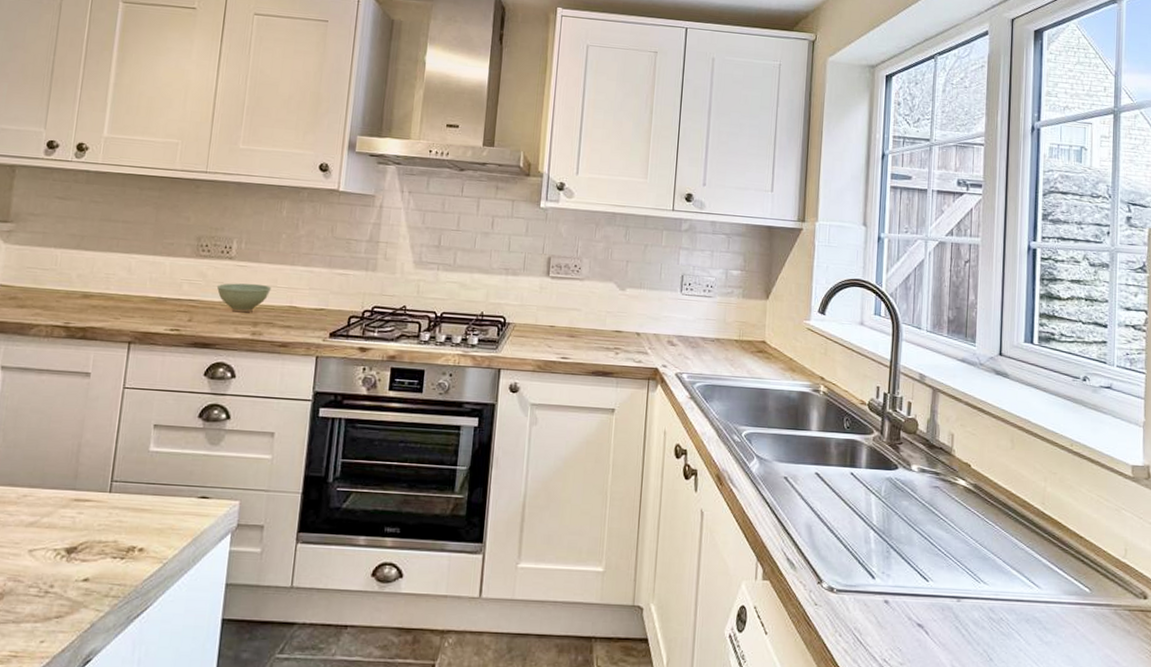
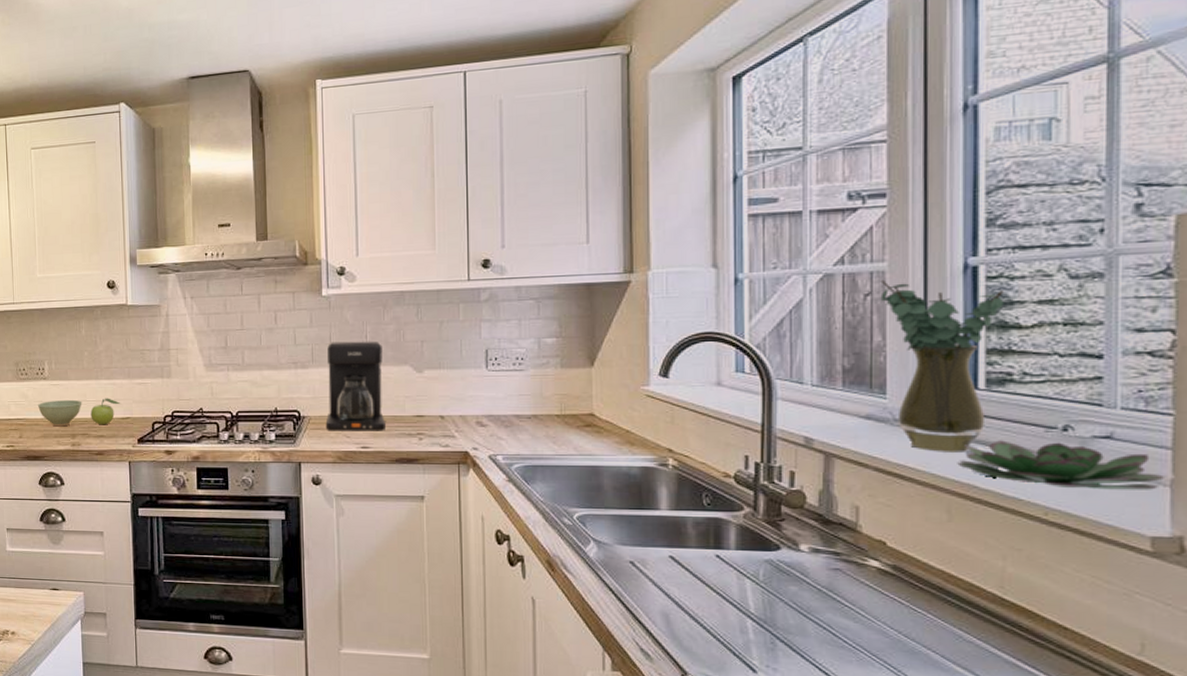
fruit: none [279,285,317,315] -> present [90,398,121,425]
coffee maker: none [529,252,591,343] -> present [325,341,385,431]
vase: none [975,251,1052,394] -> present [880,279,1005,452]
succulent plant: none [1019,385,1141,430] -> present [957,440,1166,490]

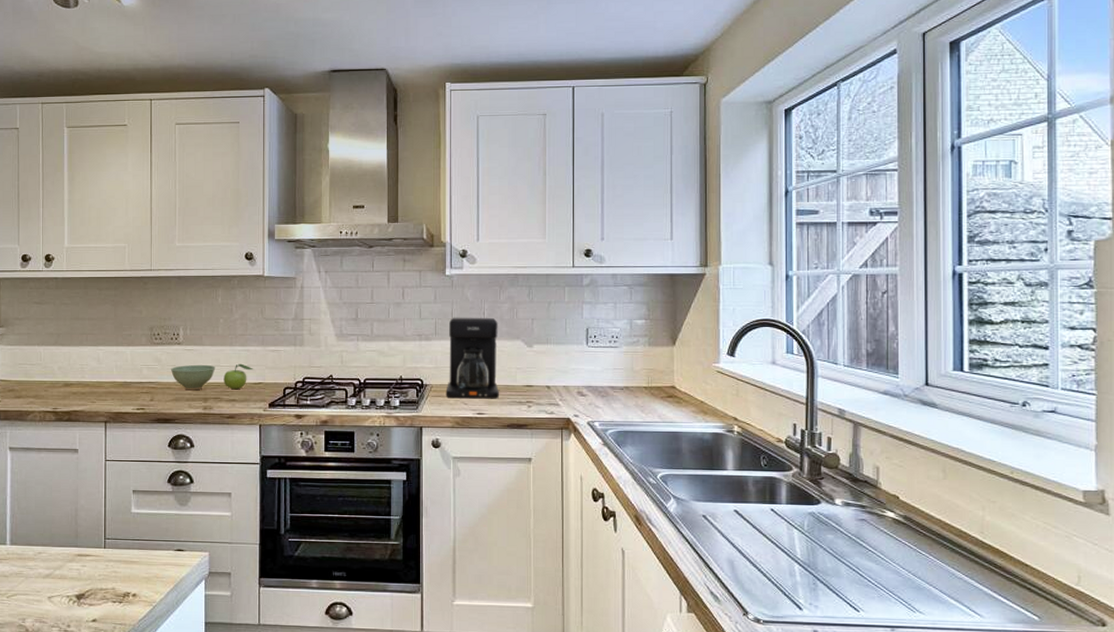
vase: present [880,279,1005,452] -> none [893,281,981,423]
succulent plant: present [957,440,1166,490] -> none [950,413,1092,454]

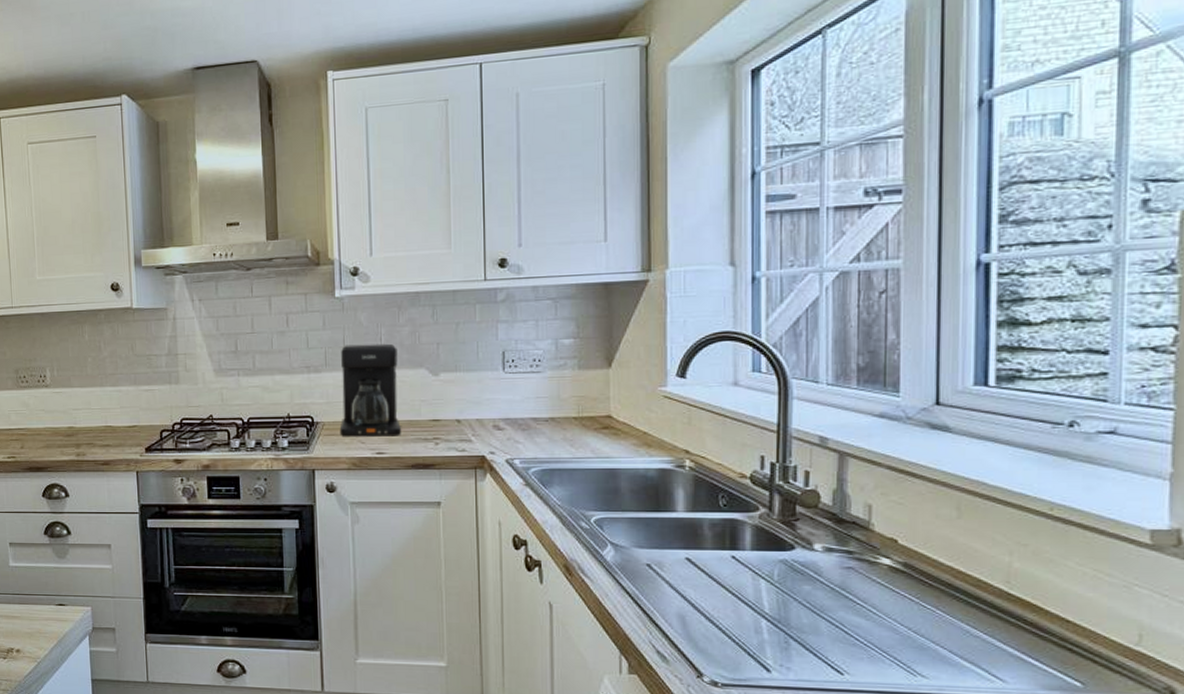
bowl: present [170,365,216,391] -> none [39,408,87,436]
fruit: present [223,363,254,390] -> none [95,405,127,434]

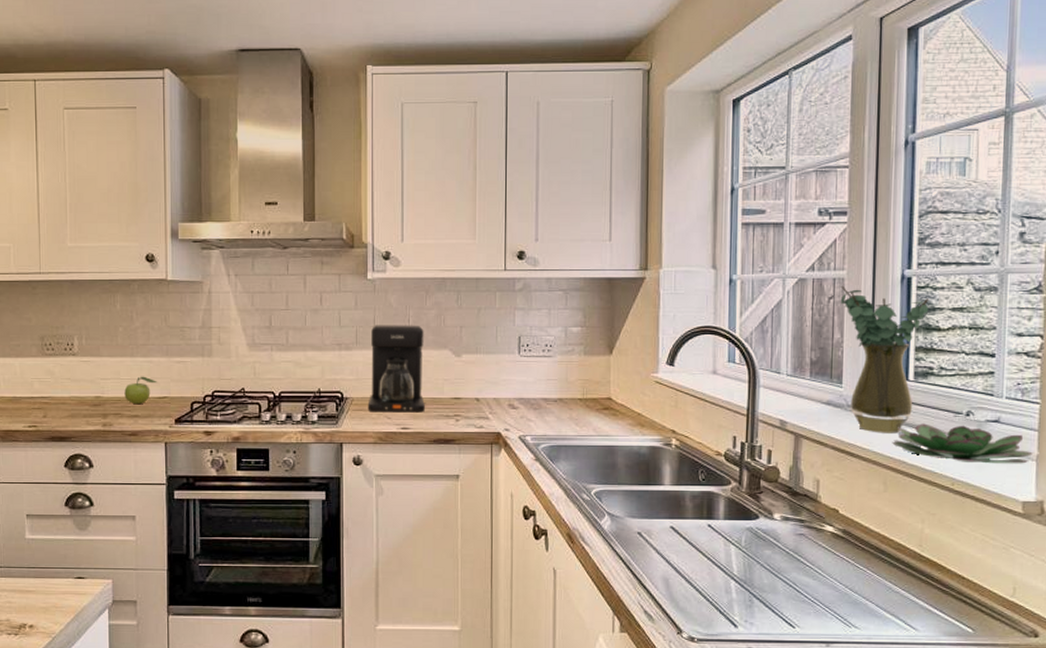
fruit: none [95,405,127,434] -> present [124,376,158,405]
vase: none [895,277,1015,450] -> present [840,285,929,433]
succulent plant: none [967,437,1166,484] -> present [892,423,1034,464]

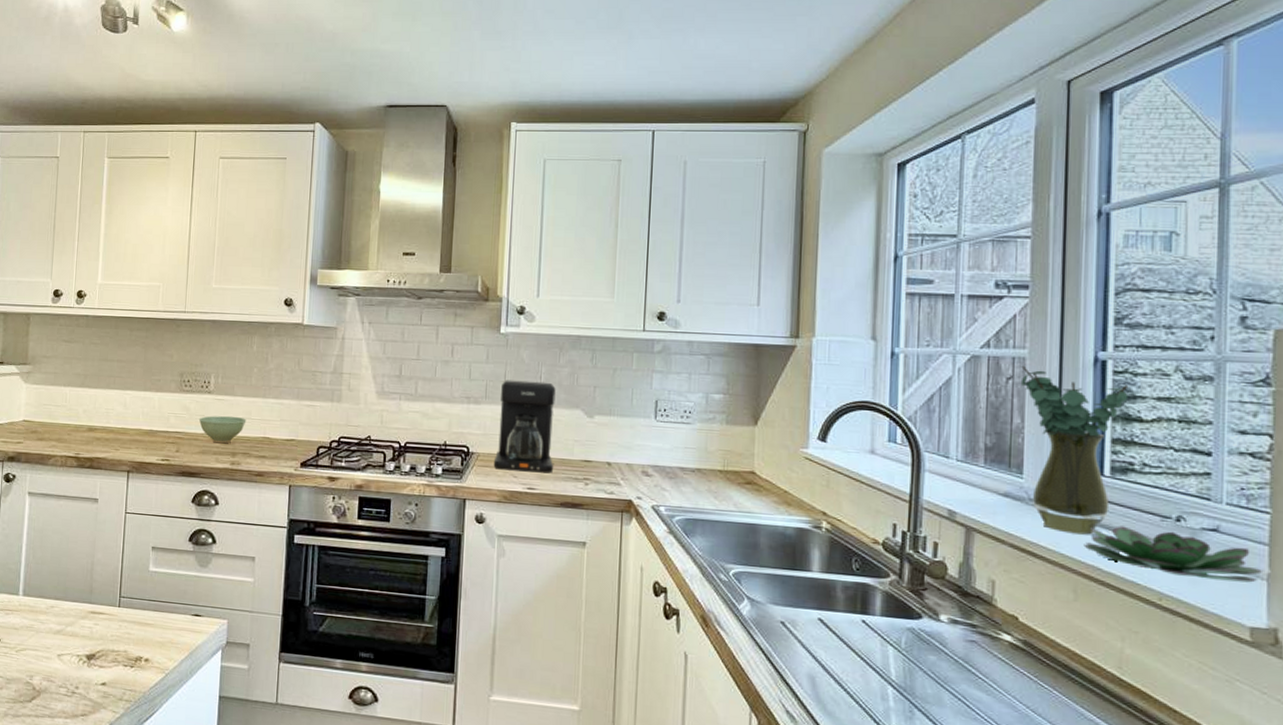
bowl: none [64,378,115,406] -> present [198,416,247,444]
fruit: present [124,376,158,405] -> none [254,417,287,446]

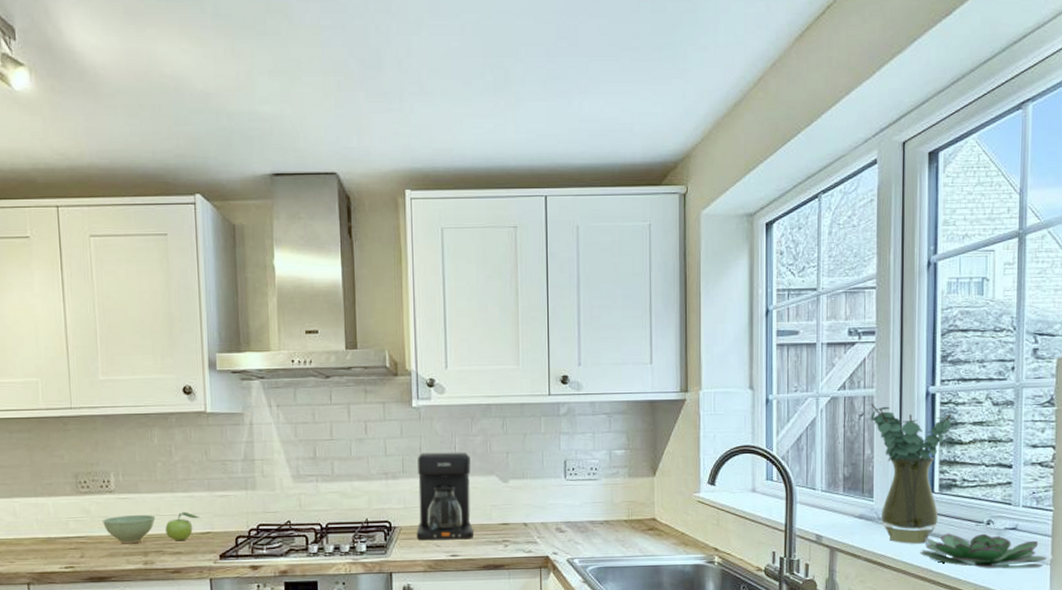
fruit: none [254,417,287,446] -> present [165,511,200,541]

